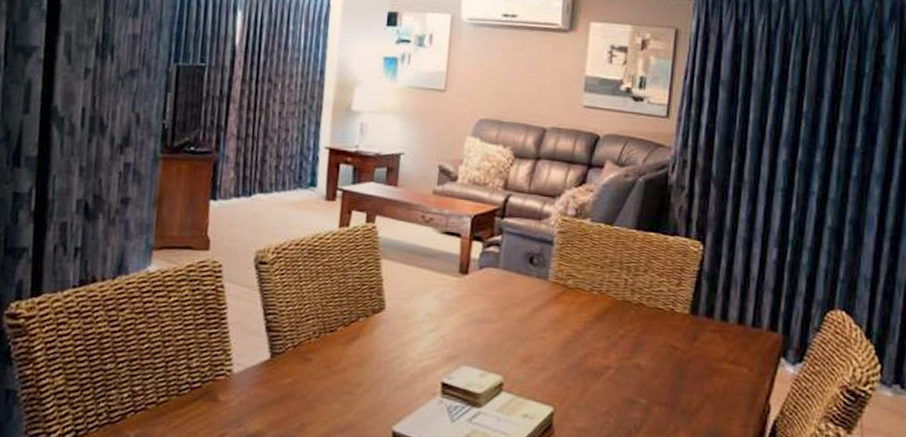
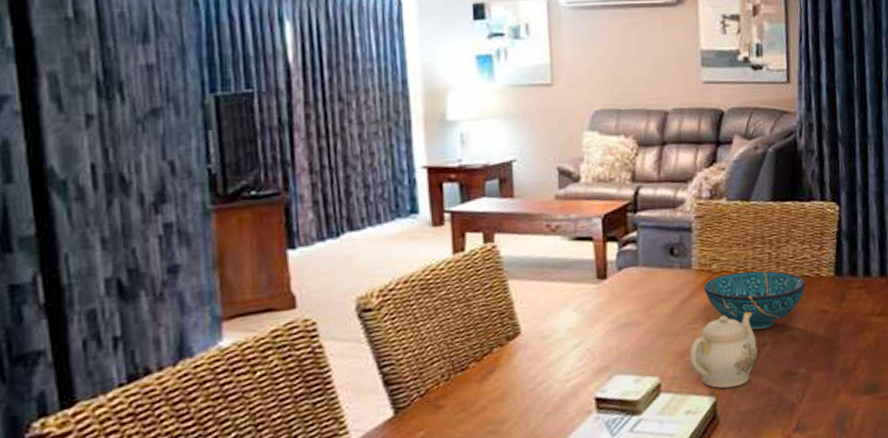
teapot: none [533,330,602,403] -> present [689,312,758,389]
decorative bowl: none [556,291,658,352] -> present [703,270,806,330]

